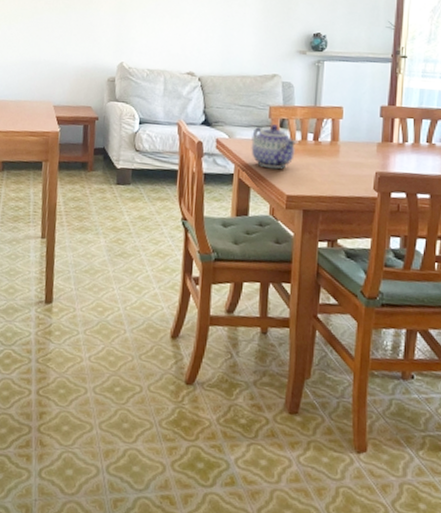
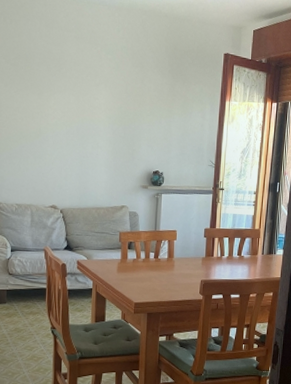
teapot: present [251,124,297,169] -> none [105,247,142,283]

